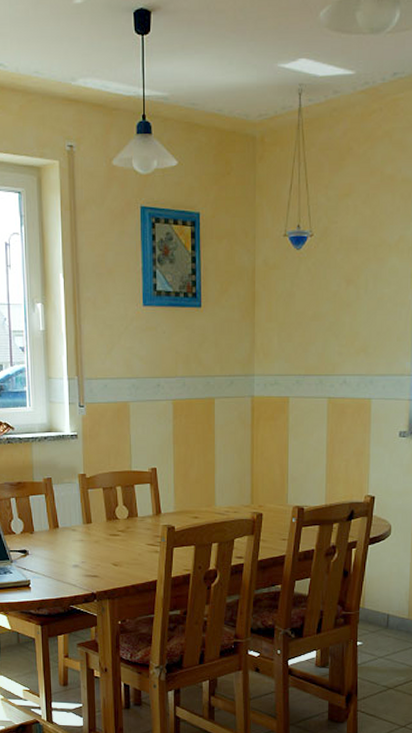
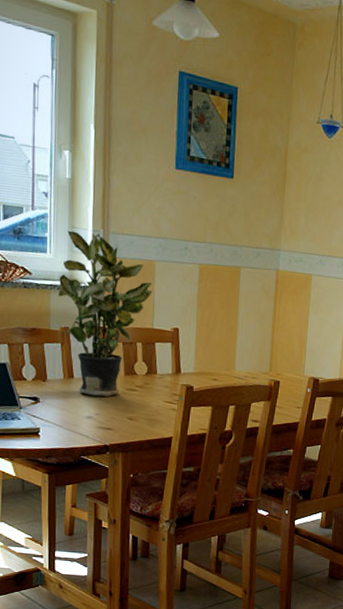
potted plant: none [39,380,128,545] -> present [59,230,153,397]

